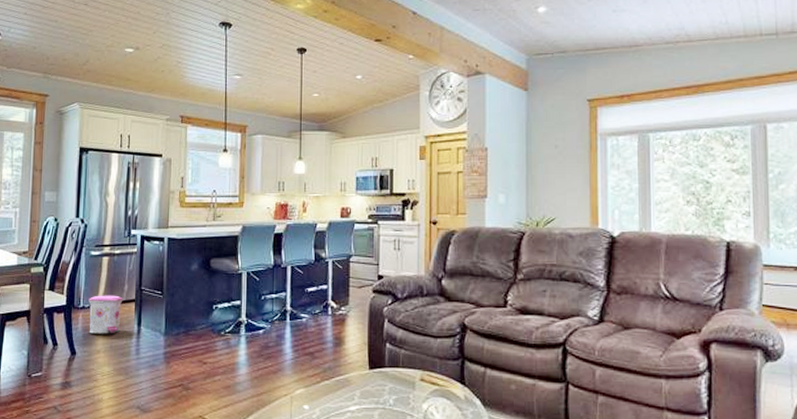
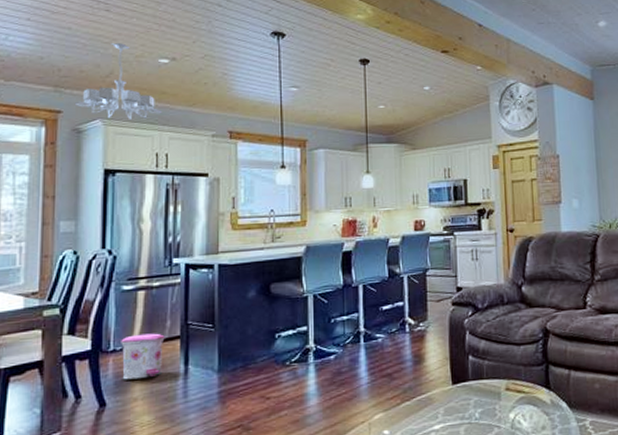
chandelier: none [58,34,127,104] -> present [74,43,162,121]

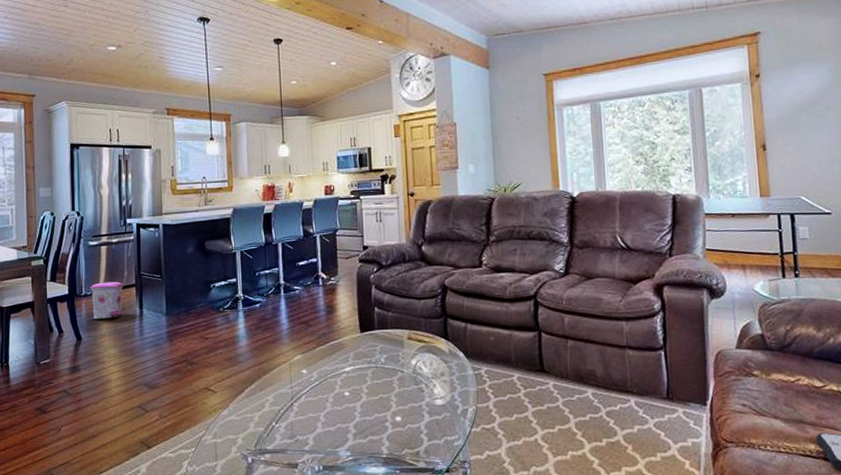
chandelier: present [74,43,162,121] -> none [44,34,113,101]

